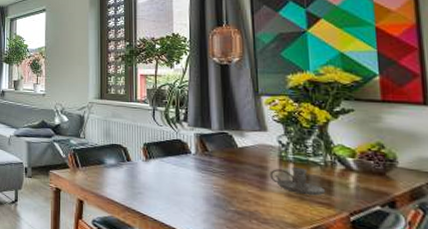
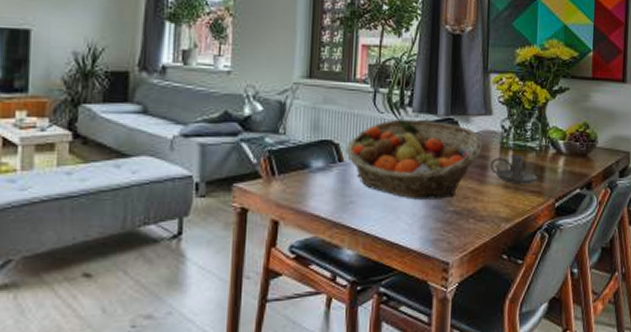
fruit basket: none [132,131,260,200] -> present [345,119,483,200]

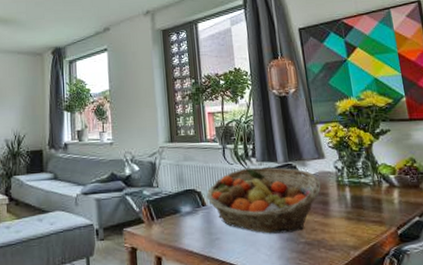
candle holder: present [490,154,538,185] -> none [330,189,377,216]

